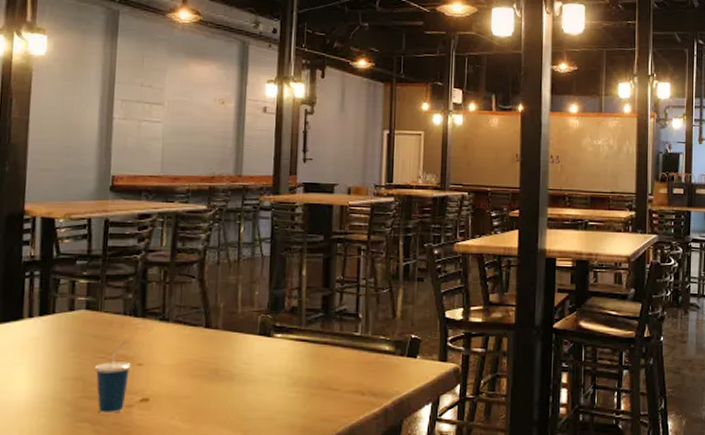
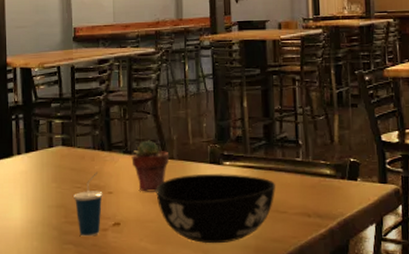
potted succulent: none [168,307,213,365] -> present [131,140,169,192]
bowl: none [194,347,331,423] -> present [156,174,276,244]

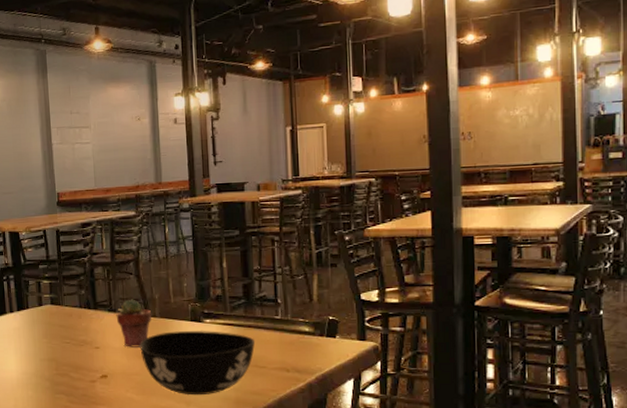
cup: present [74,172,103,237] -> none [63,328,90,387]

